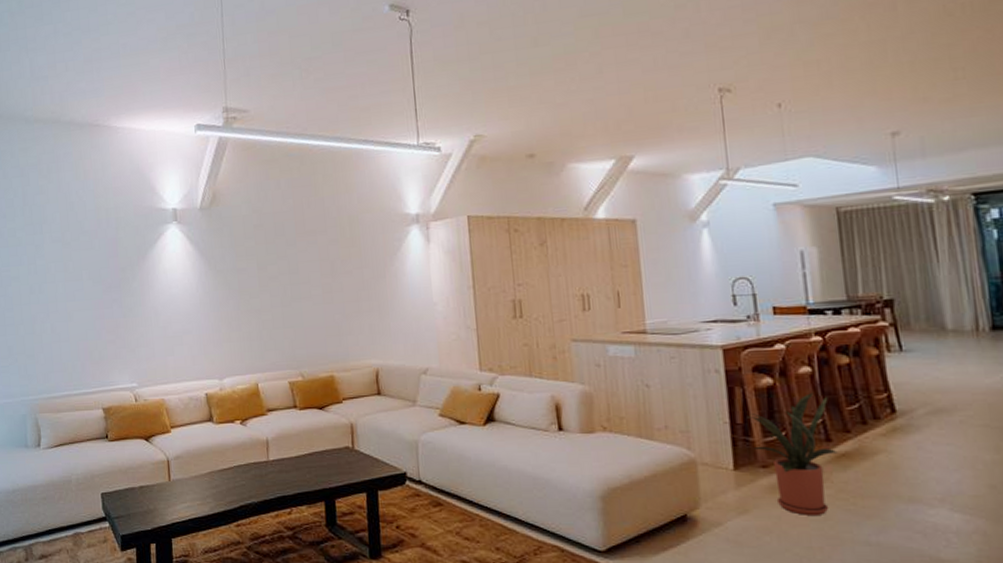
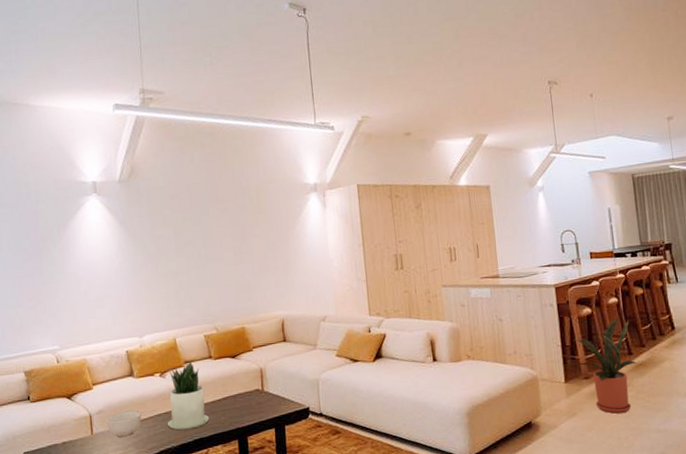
bowl: none [184,458,221,486] -> present [106,410,142,437]
planter: none [248,410,293,485] -> present [168,361,210,431]

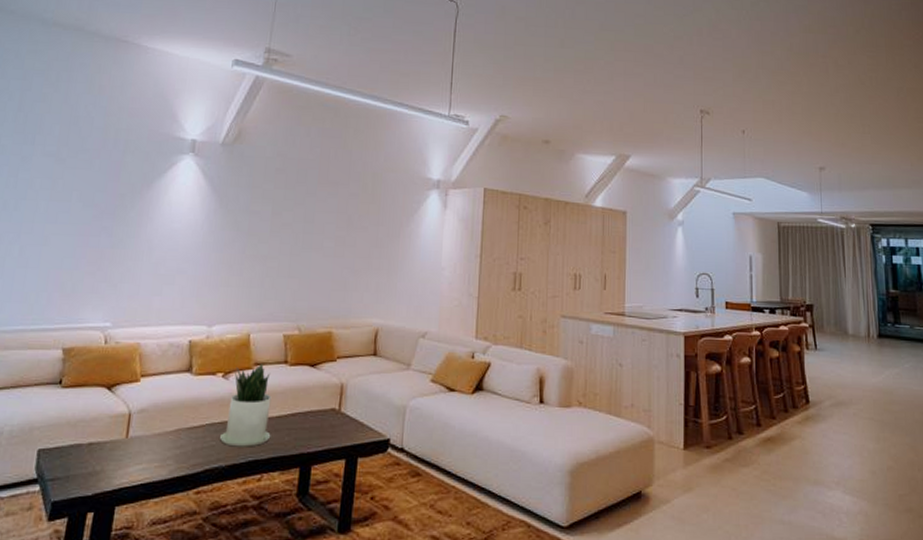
bowl: present [106,410,142,437] -> none [147,413,192,446]
house plant: present [573,318,638,414] -> none [698,381,766,495]

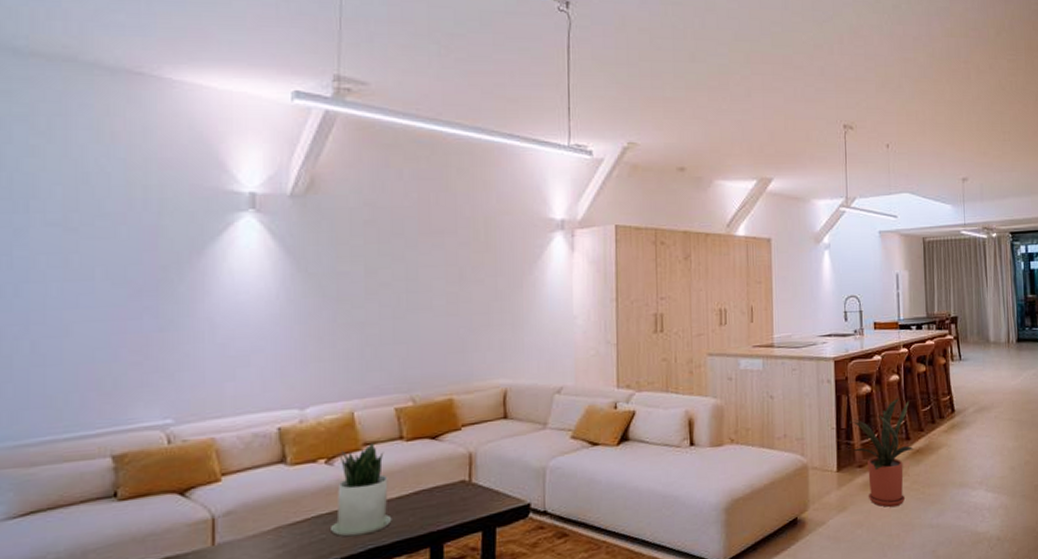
house plant: none [698,381,766,495] -> present [849,398,915,507]

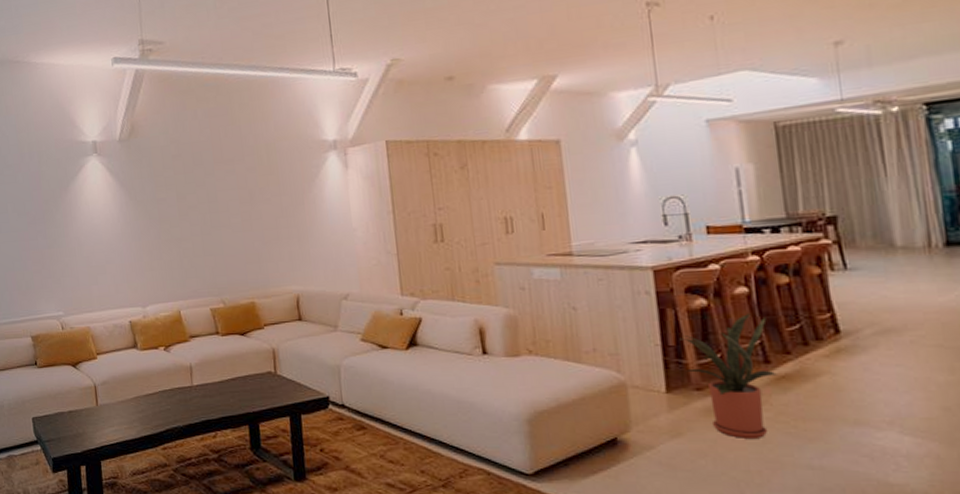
planter: present [331,443,392,537] -> none [173,336,217,410]

